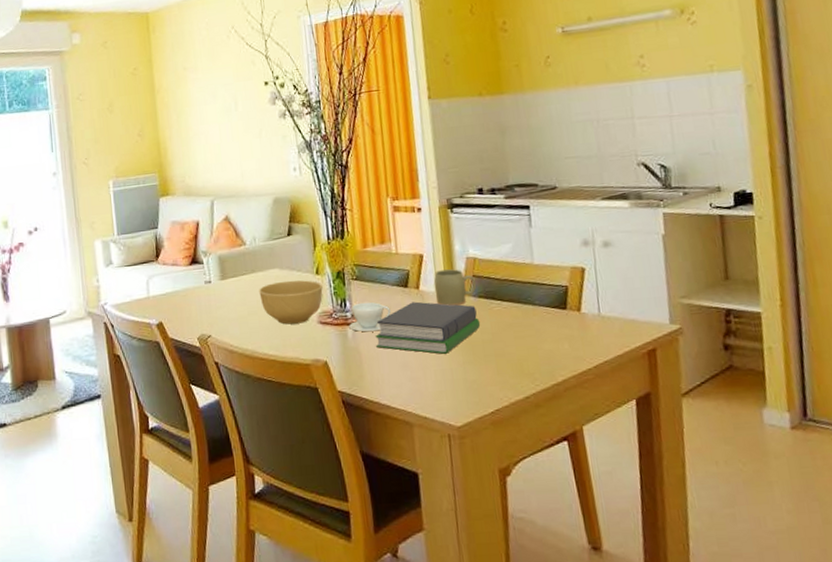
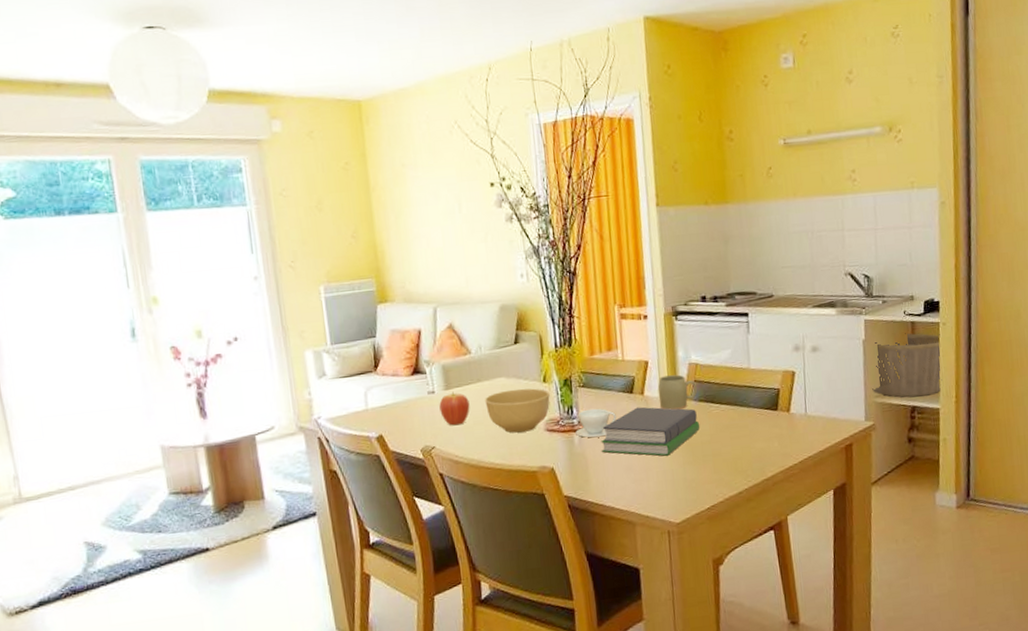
fruit: none [215,282,245,316] -> present [439,392,470,426]
basket: none [676,228,763,299] -> present [872,333,942,398]

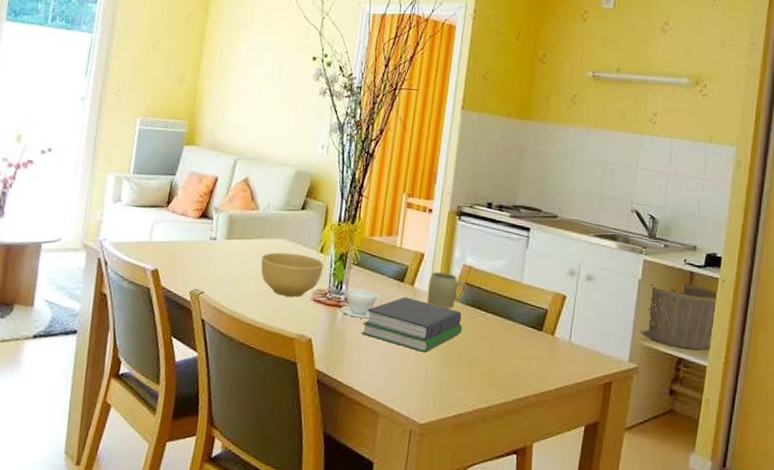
fruit: present [439,392,470,426] -> none [216,243,247,276]

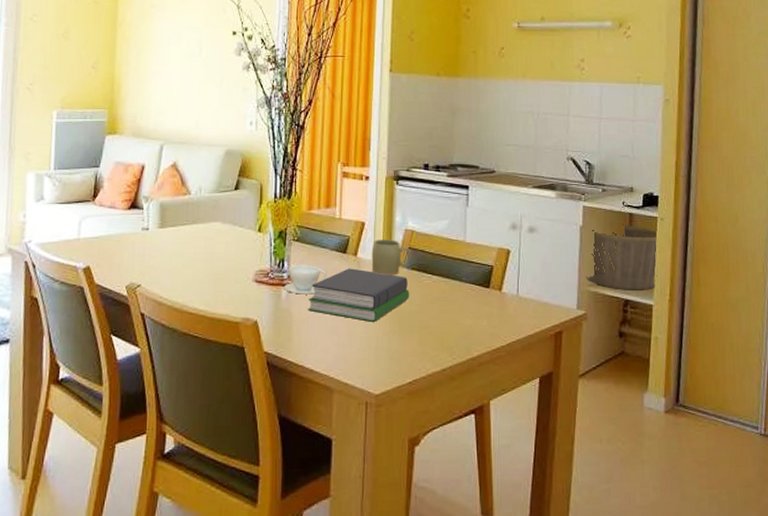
bowl: present [261,252,324,297] -> none [197,235,263,280]

